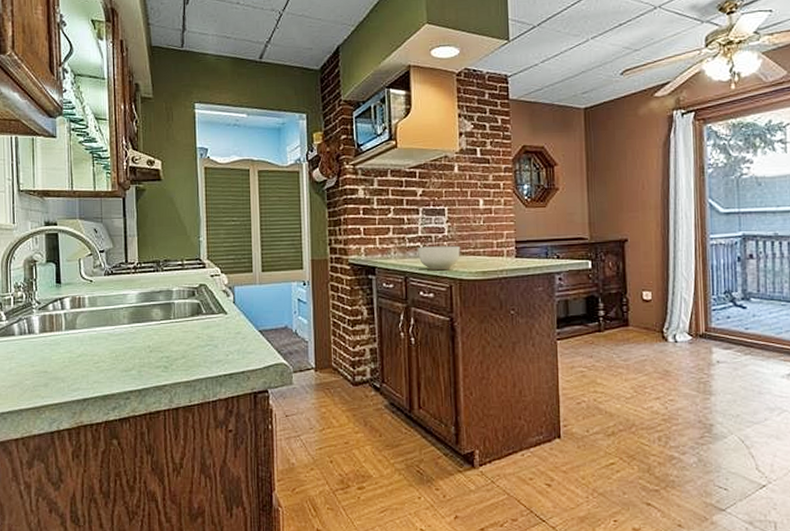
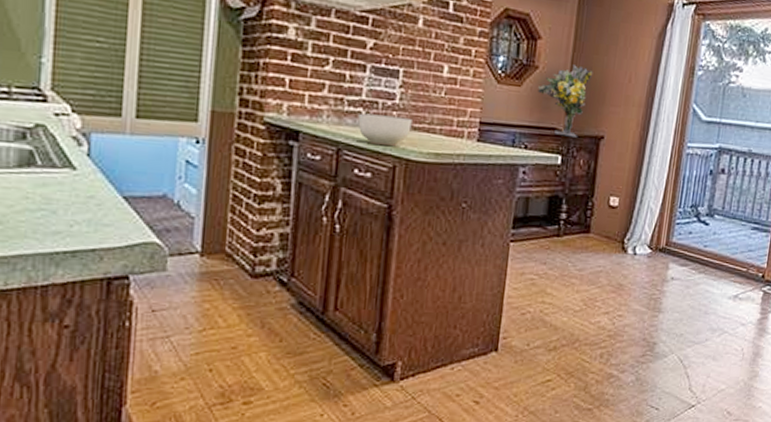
bouquet: none [561,182,608,244] -> present [538,64,593,138]

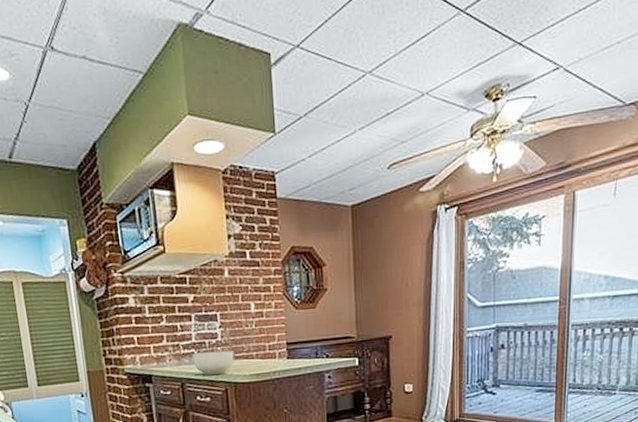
bouquet: present [538,64,593,138] -> none [330,281,374,342]

